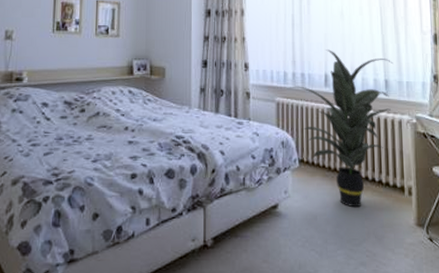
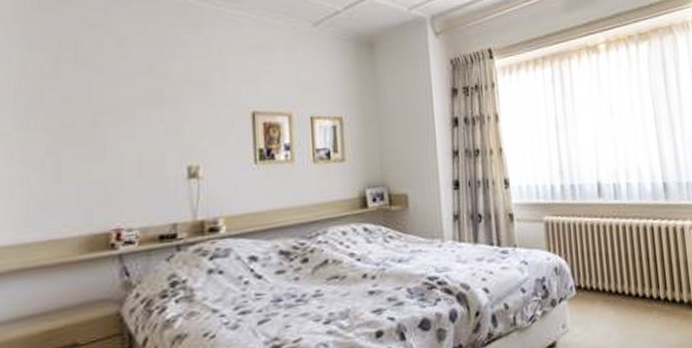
indoor plant: present [290,50,393,208] -> none [559,153,672,333]

